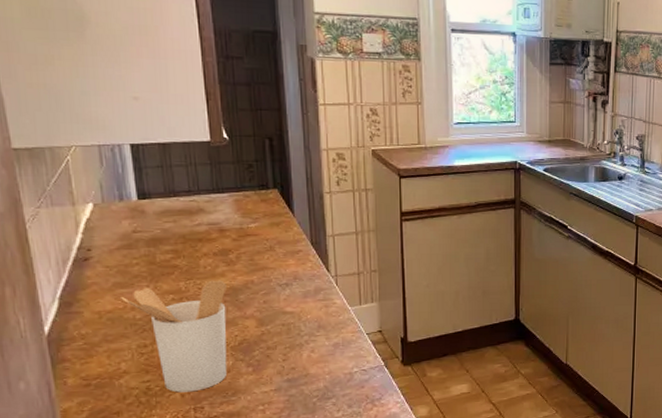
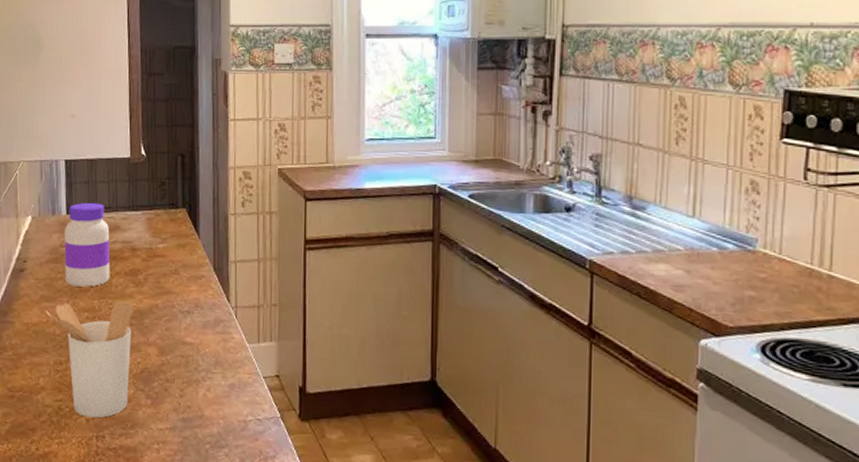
jar: none [137,186,197,270] -> present [64,202,110,287]

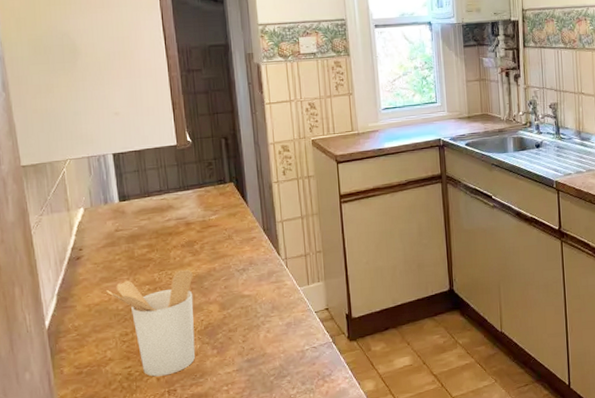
jar: present [64,202,110,287] -> none [119,188,168,265]

